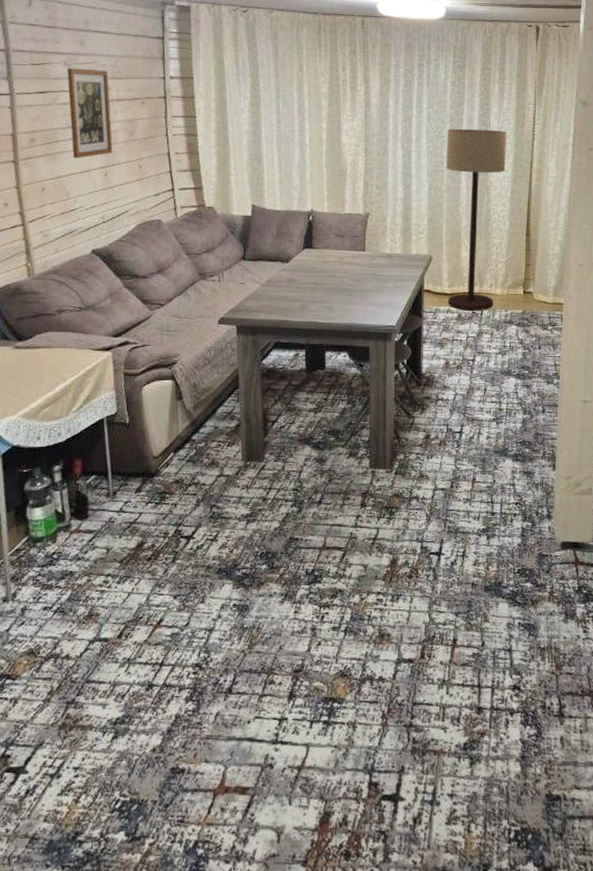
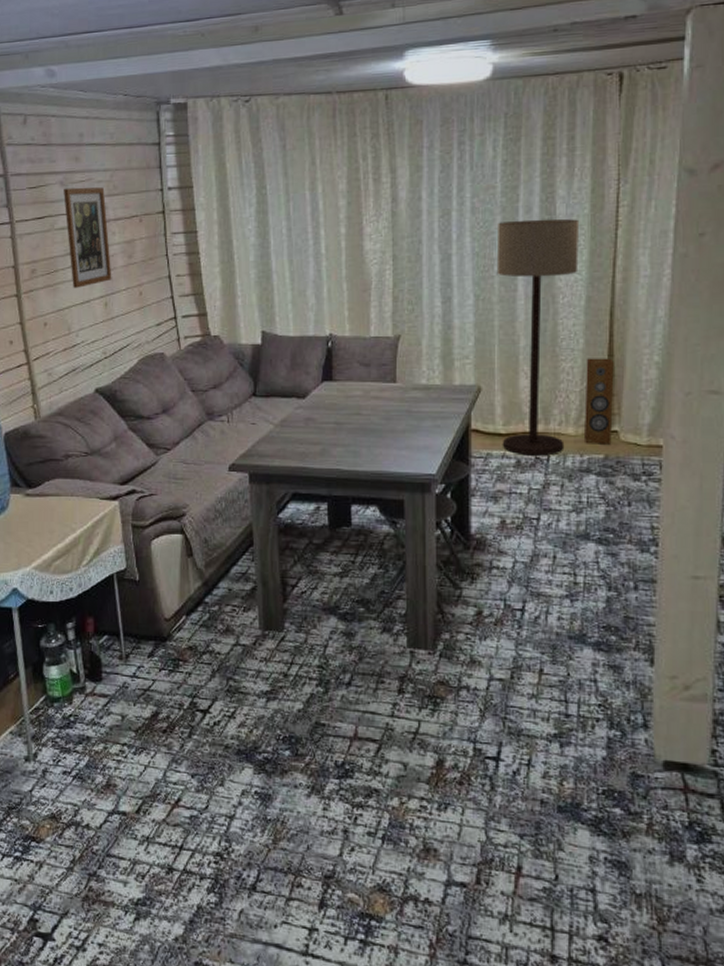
speaker: none [508,236,530,302] -> present [583,358,614,444]

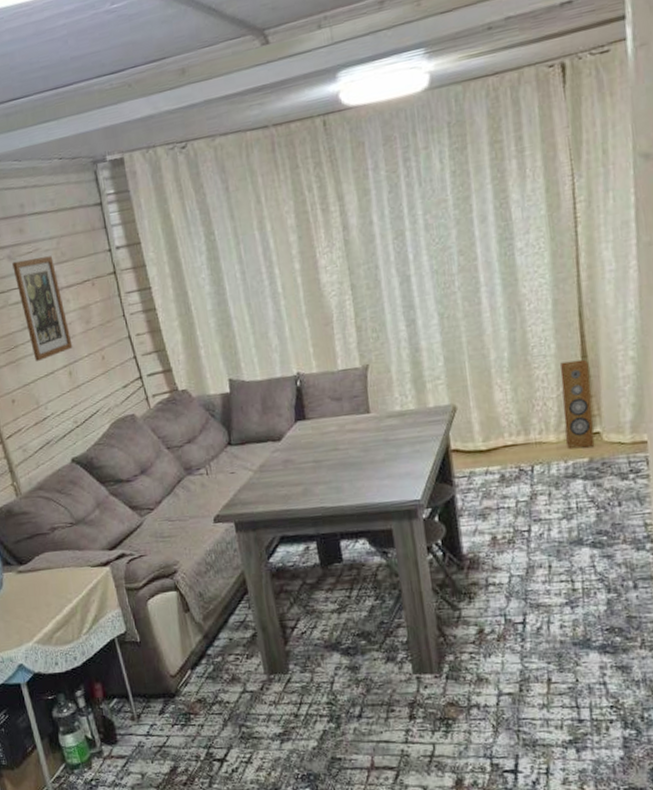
floor lamp: present [496,218,580,456] -> none [453,221,548,469]

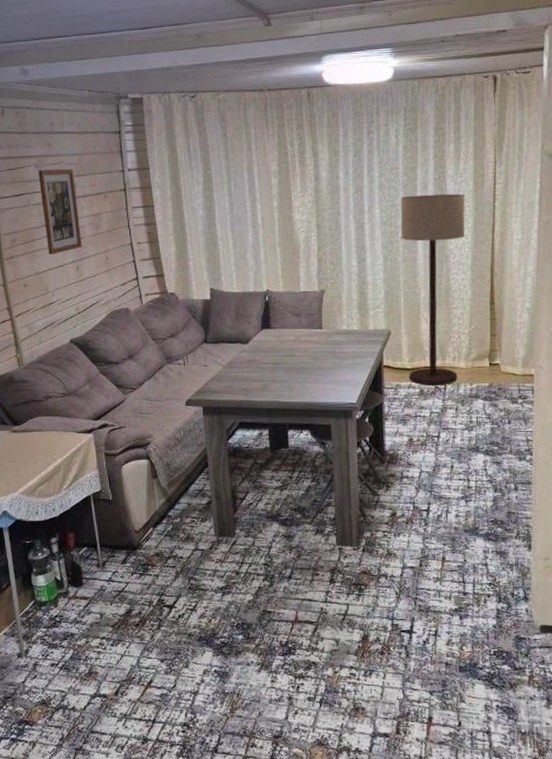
floor lamp: none [453,221,548,469] -> present [401,193,466,386]
speaker: present [560,359,595,450] -> none [472,305,496,375]

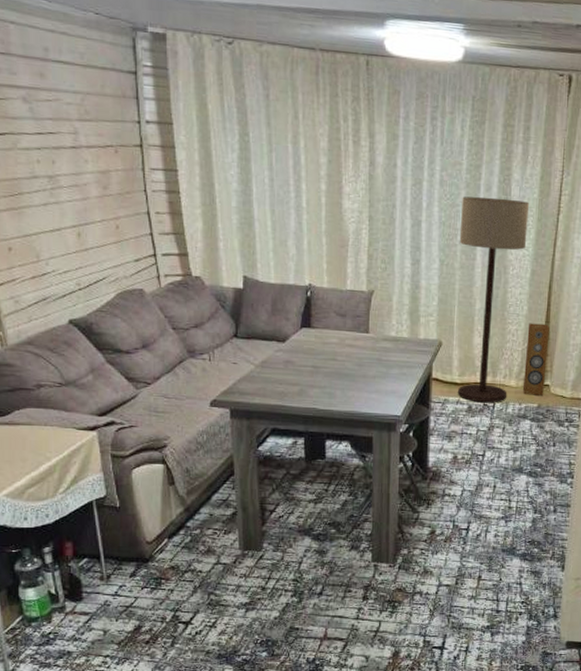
wall art: present [38,169,82,255] -> none [27,105,85,215]
speaker: none [472,305,496,375] -> present [522,323,550,396]

